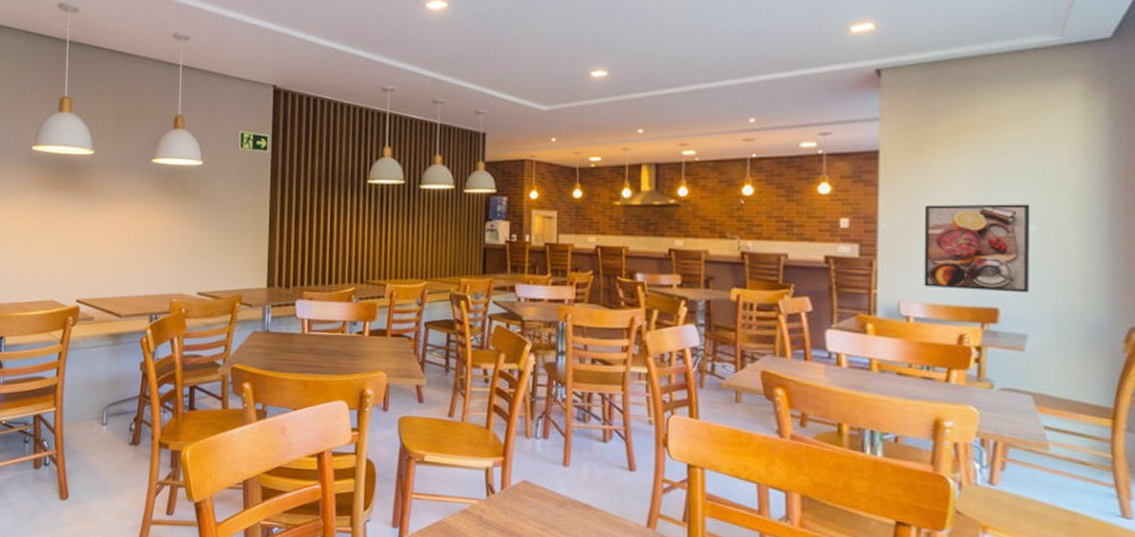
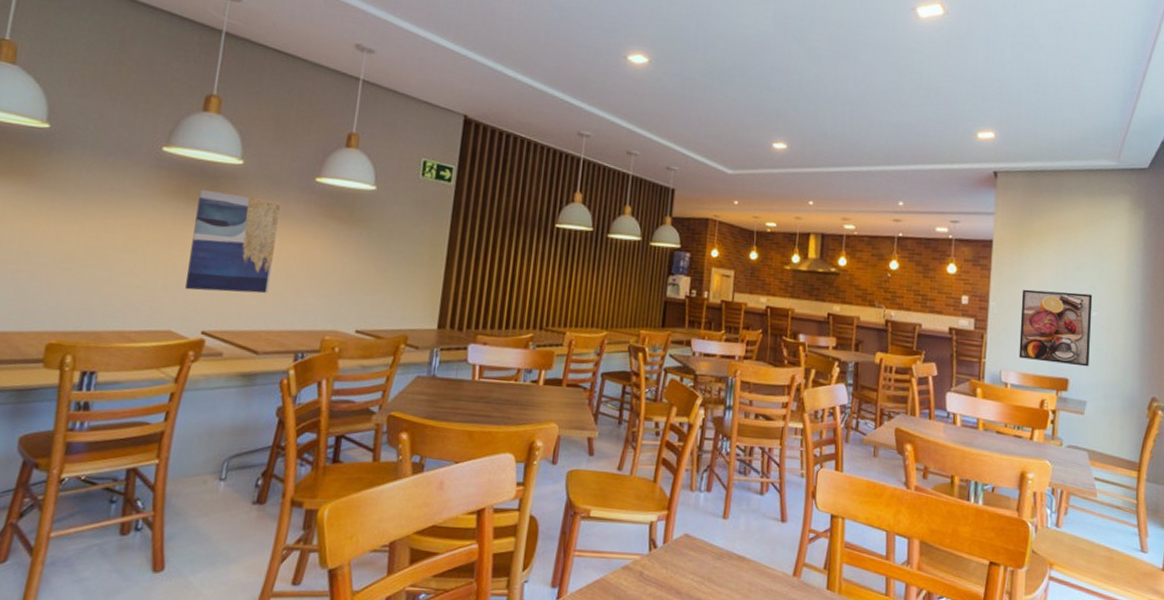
wall art: none [60,179,126,266] -> present [184,189,281,294]

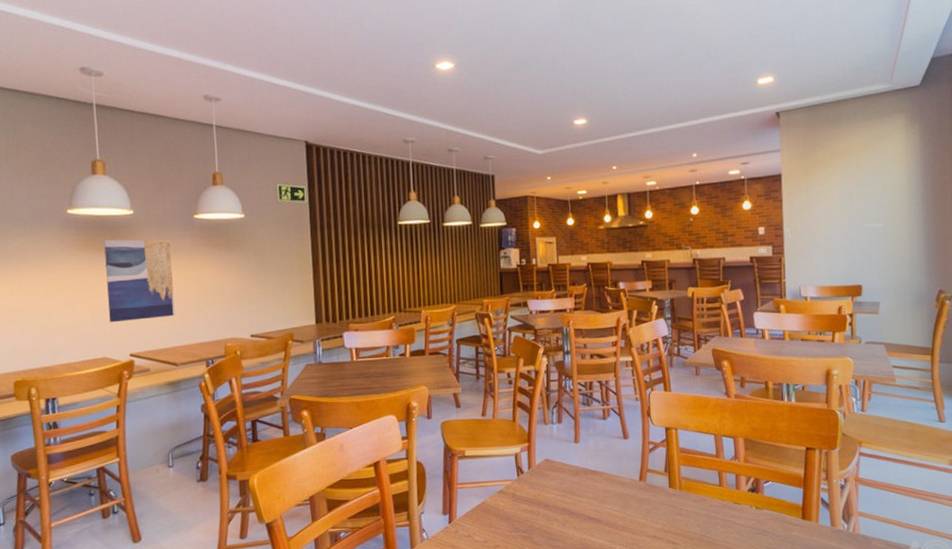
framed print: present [1019,289,1093,367] -> none [812,208,879,274]

